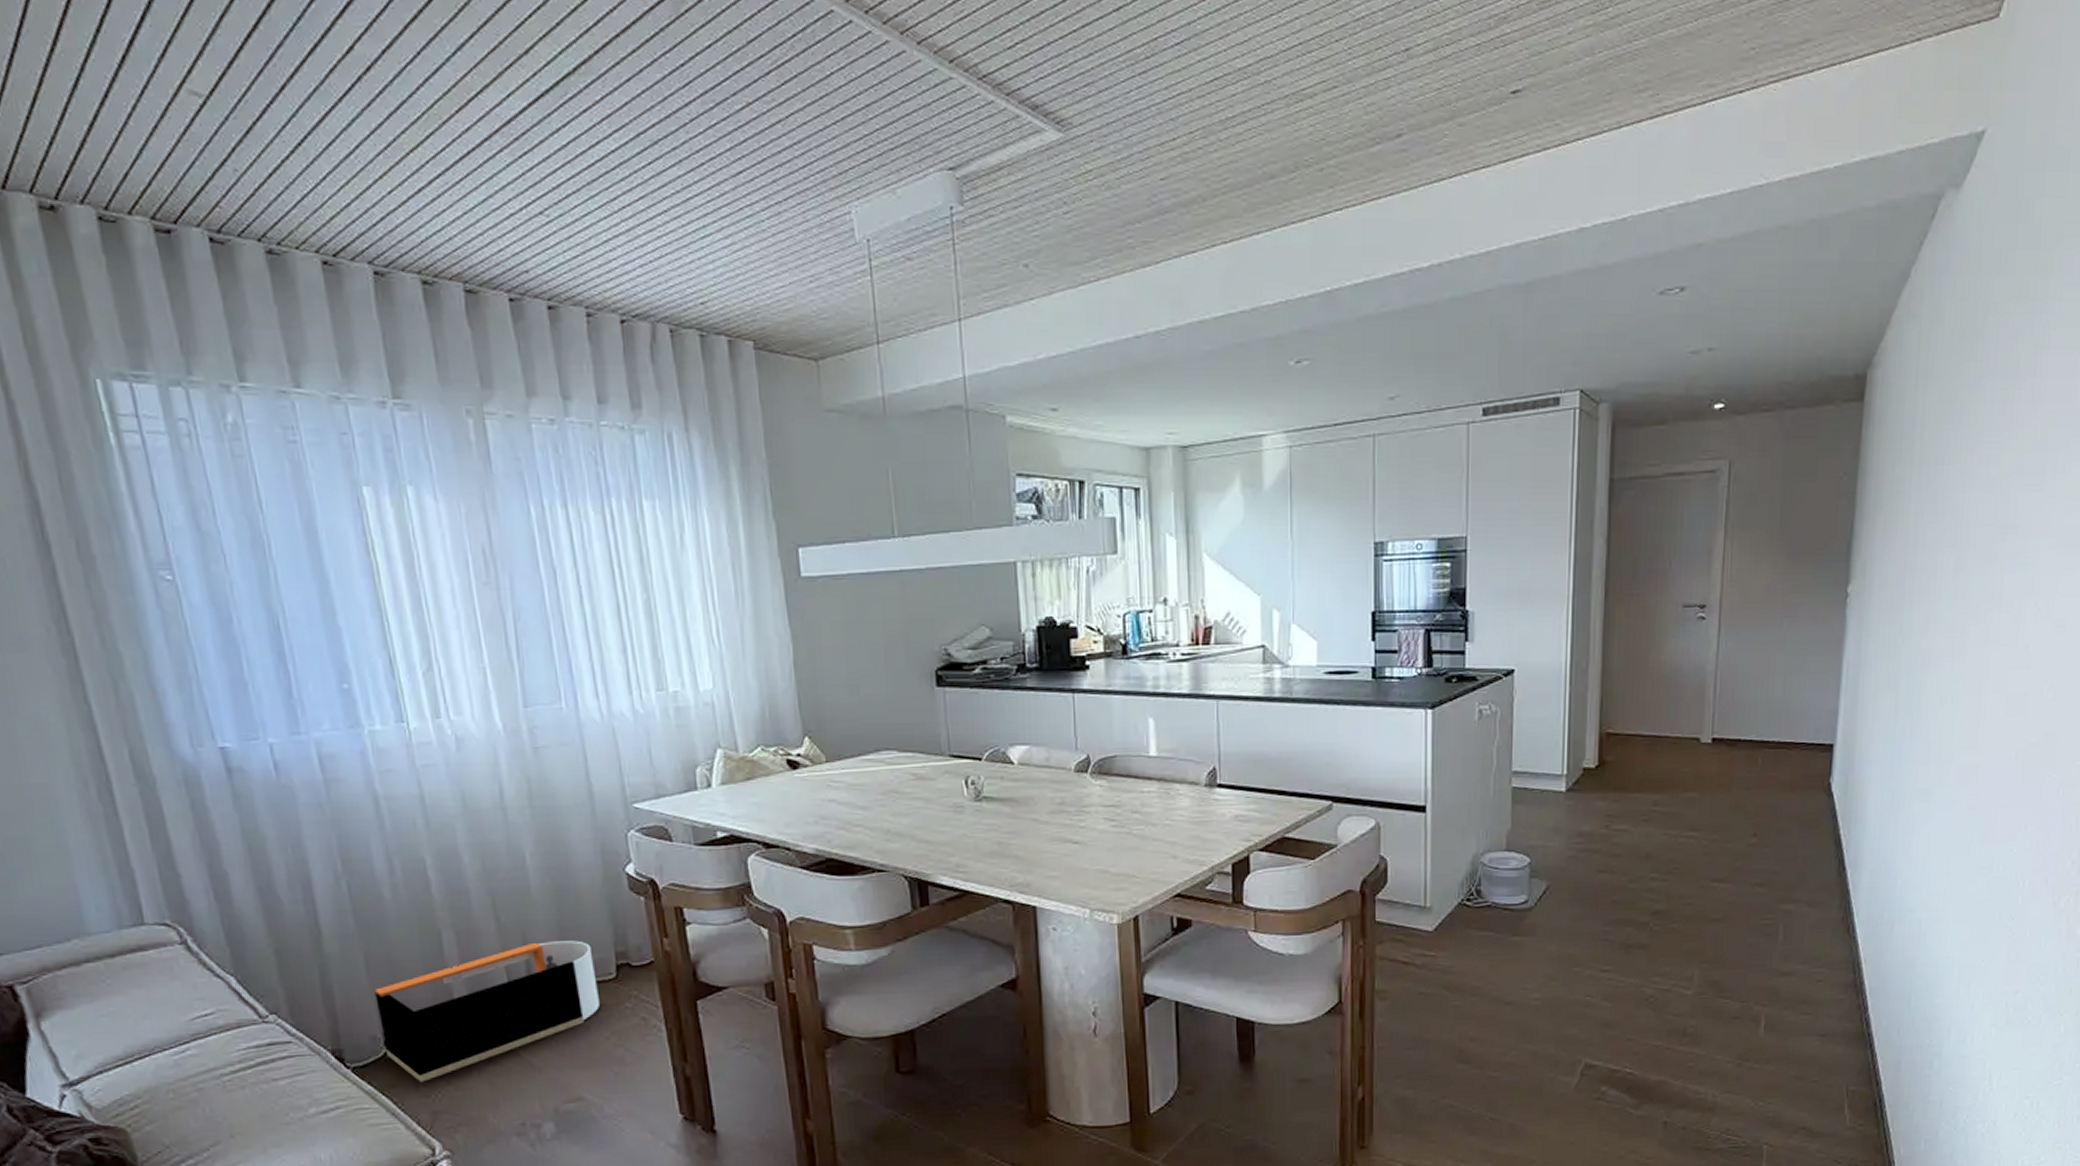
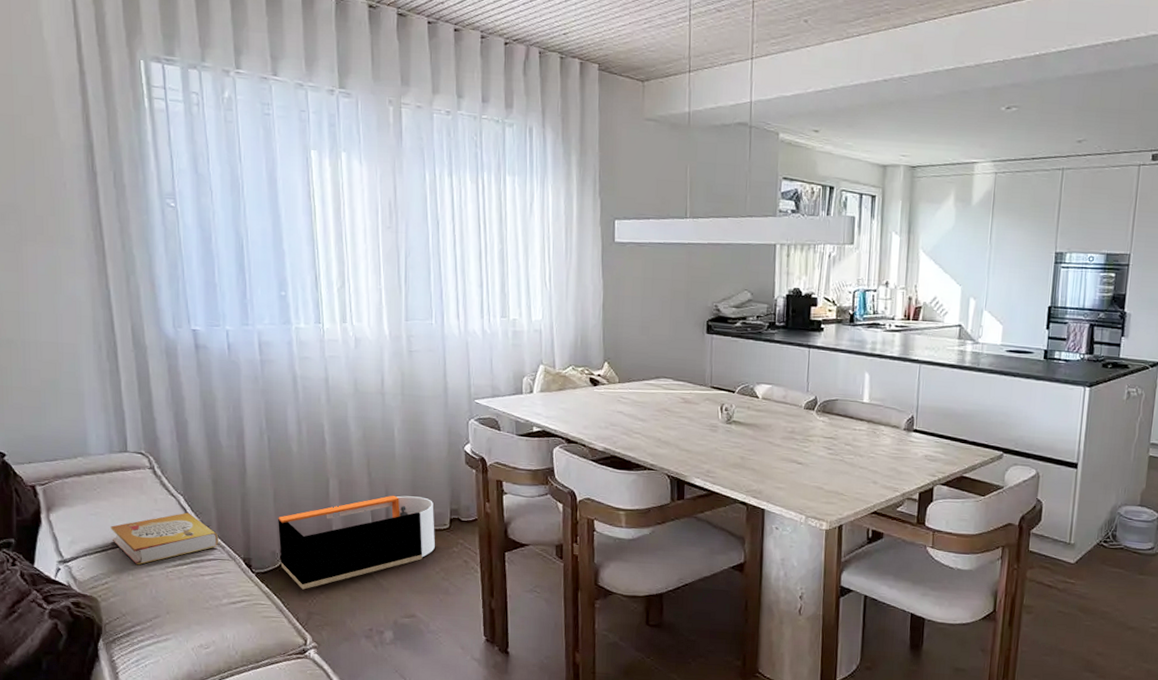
book: none [132,997,294,1078] -> present [110,512,219,565]

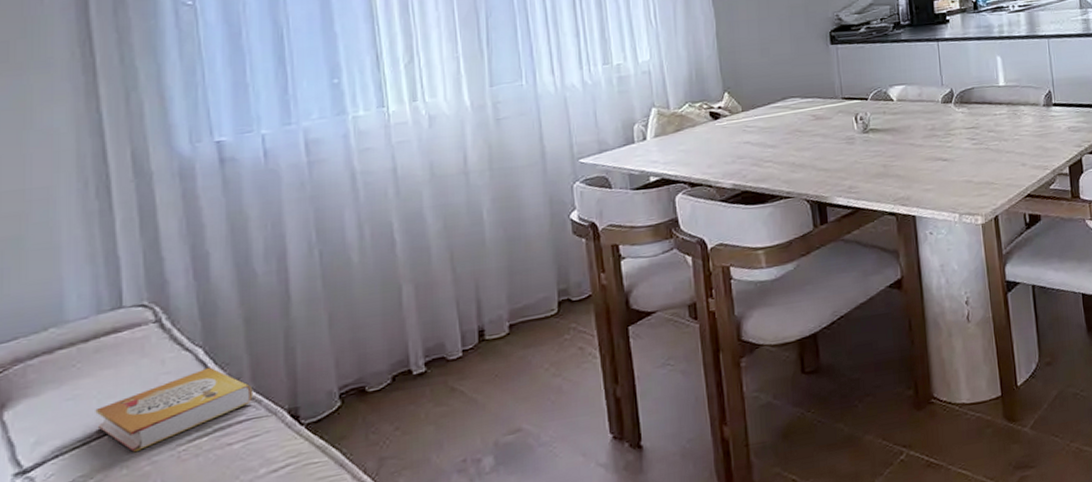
storage bin: present [278,495,435,590] -> none [335,283,541,431]

